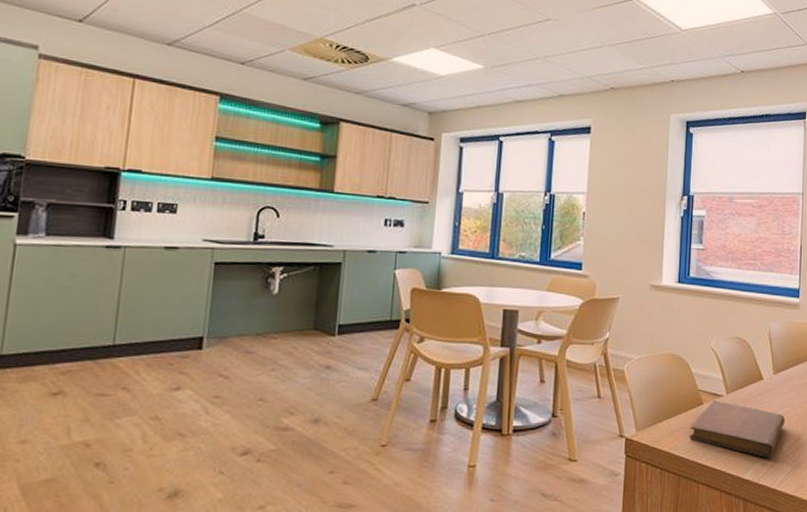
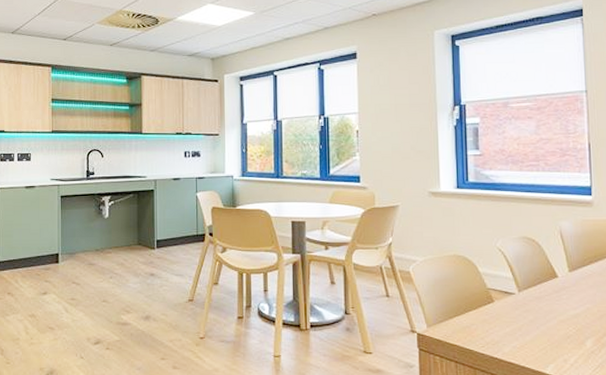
notebook: present [689,401,786,458] -> none [482,298,587,353]

